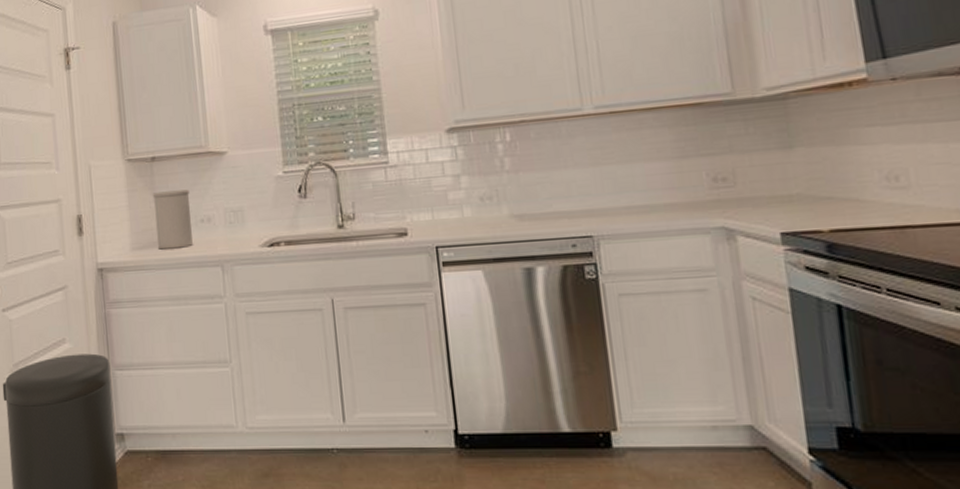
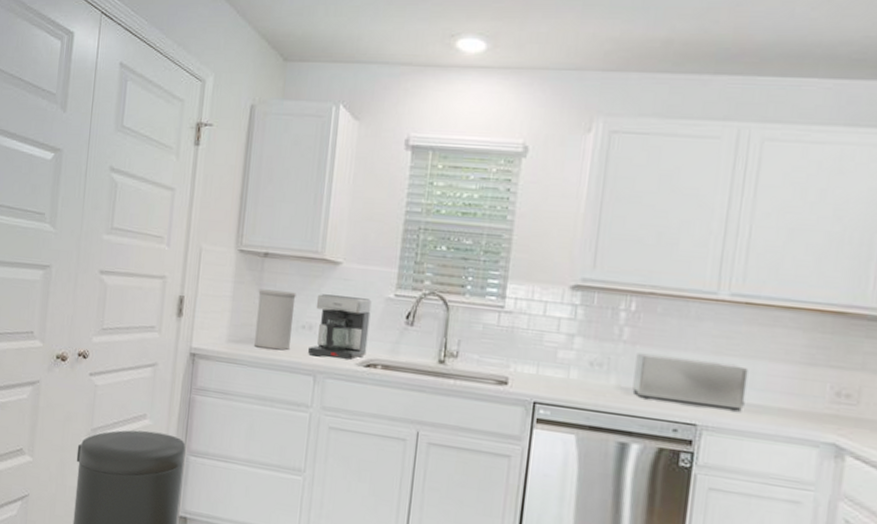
coffee maker: none [209,181,268,247] -> present [307,294,372,361]
toaster: none [521,171,632,222] -> present [632,352,749,412]

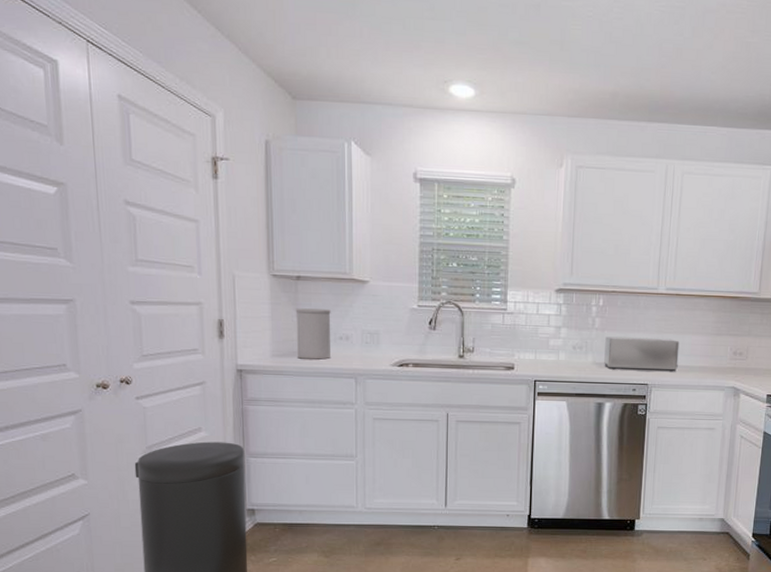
coffee maker: present [307,294,372,361] -> none [347,308,399,363]

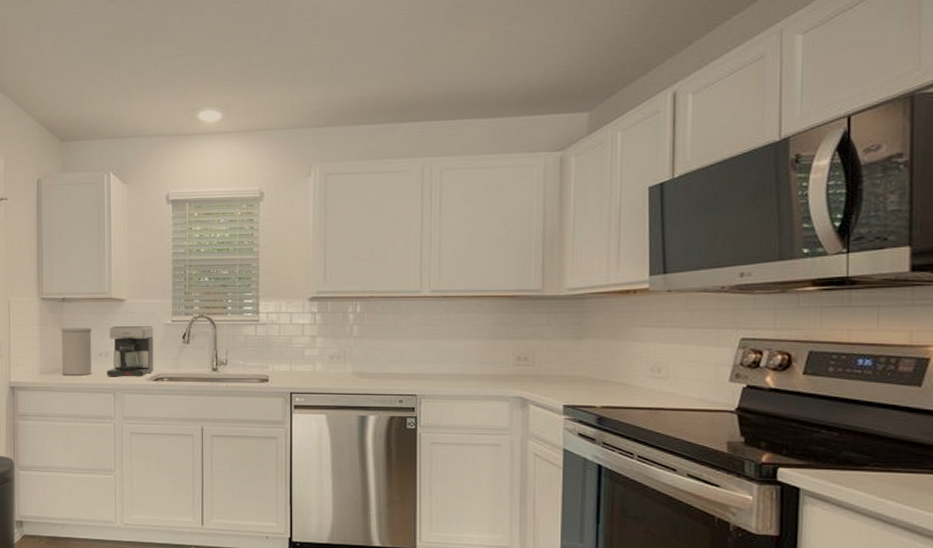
coffee maker: none [347,308,399,363] -> present [106,325,154,377]
toaster: present [604,336,680,372] -> none [365,344,450,381]

